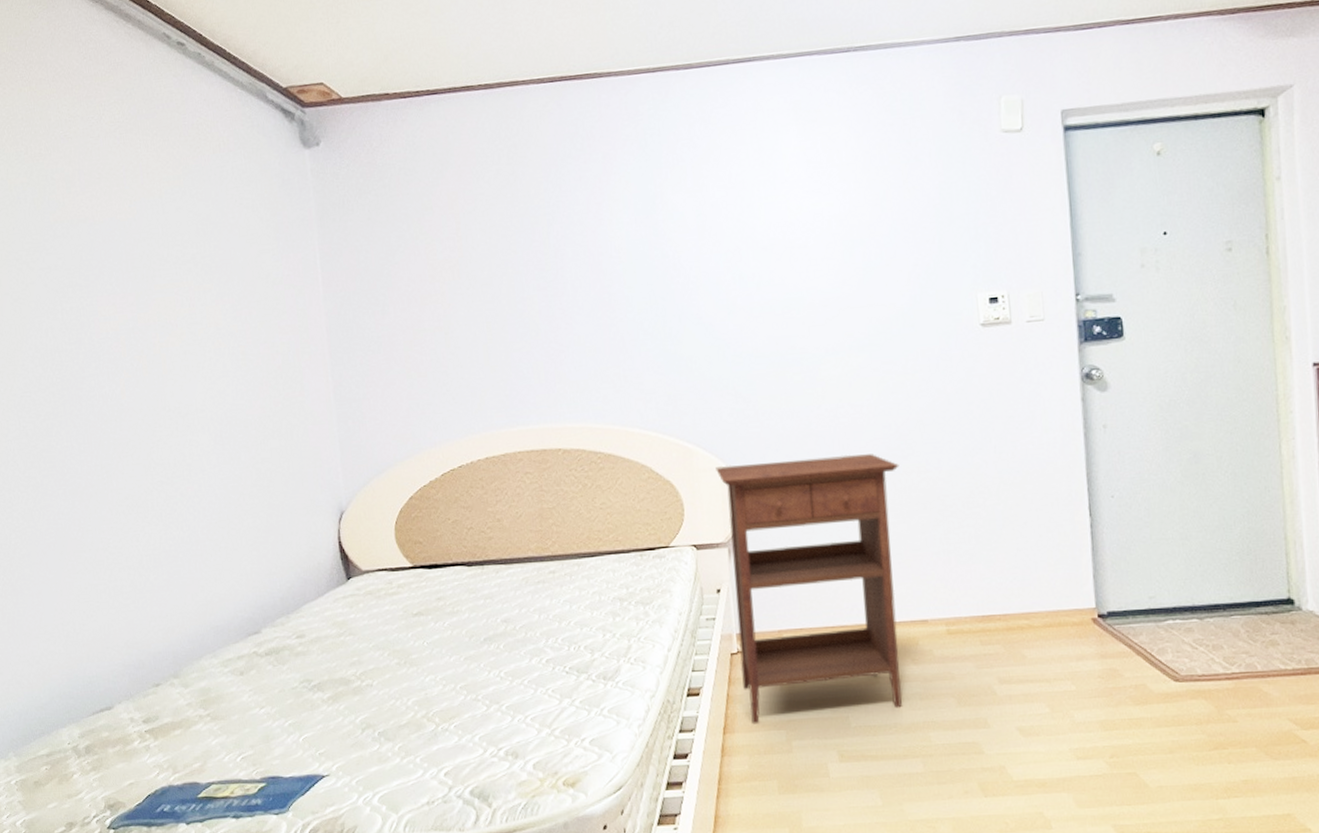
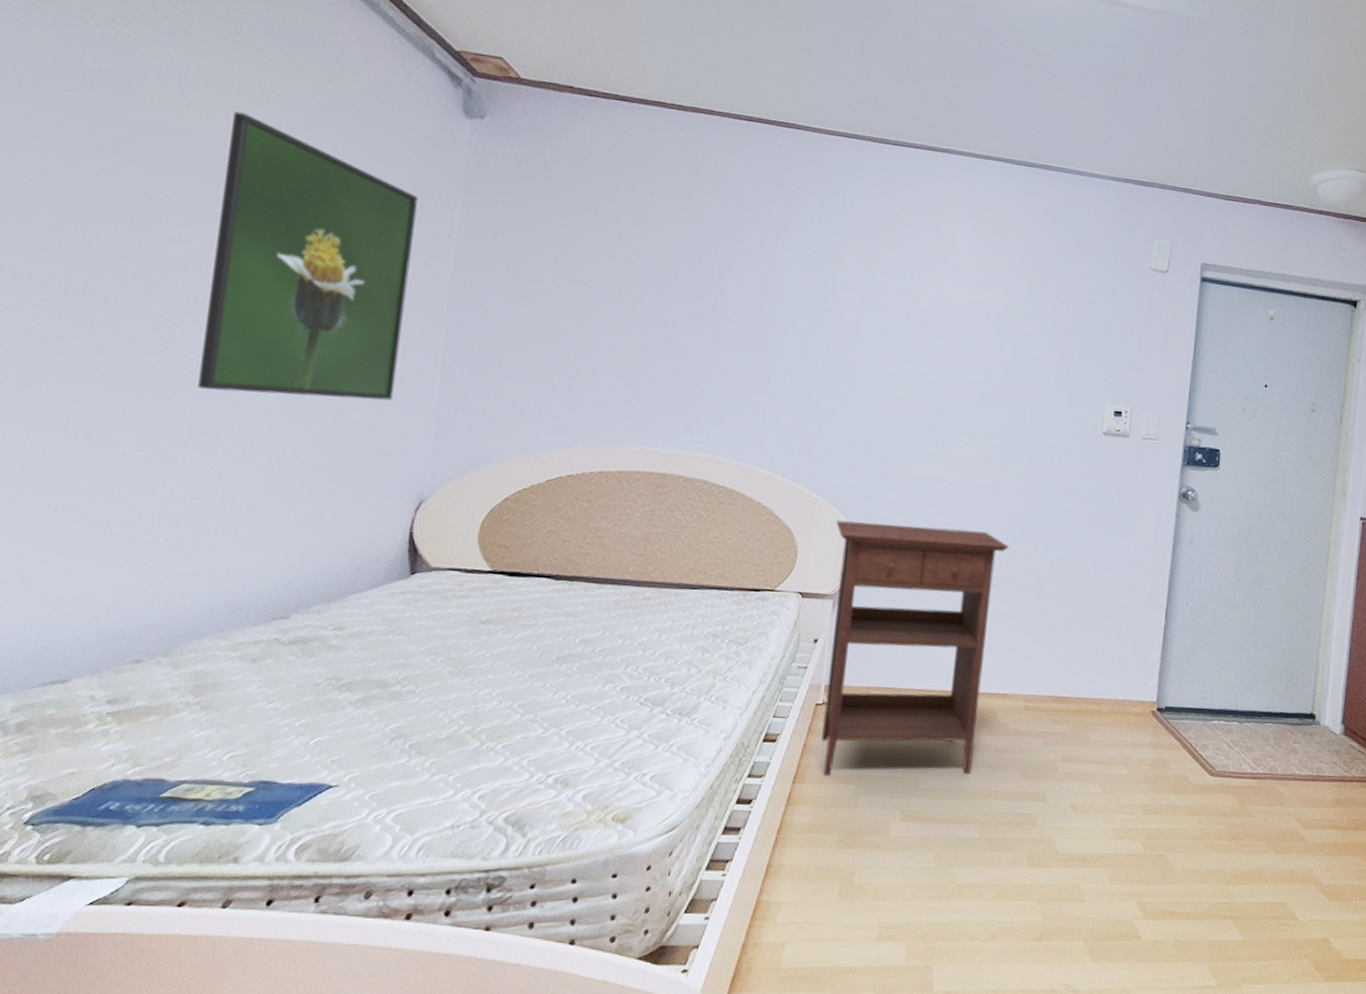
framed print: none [125,192,300,443] -> present [198,111,418,401]

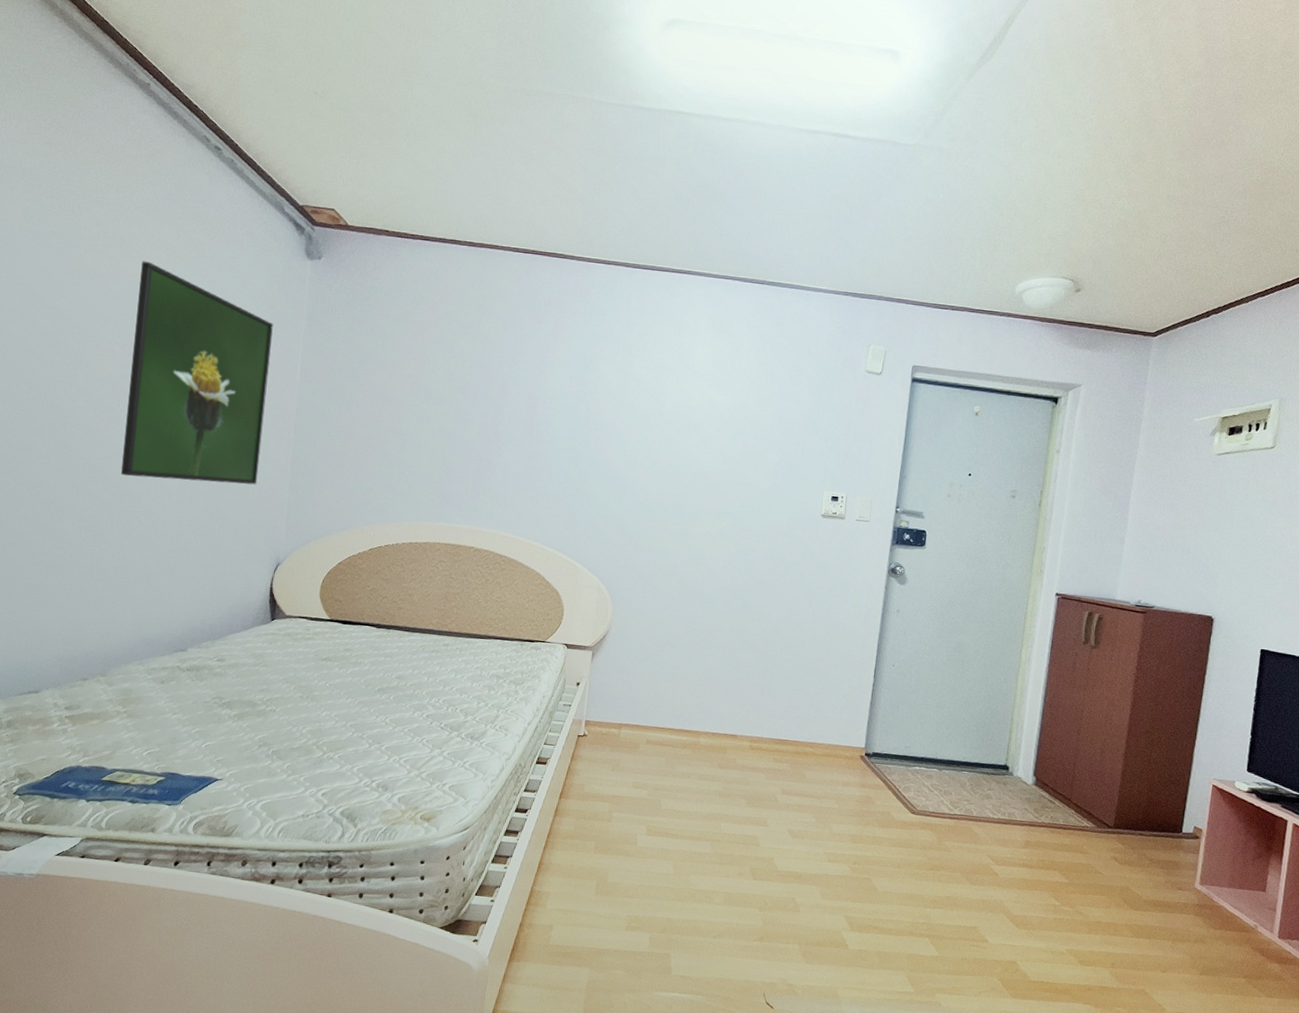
nightstand: present [821,520,1009,777] -> none [582,586,739,800]

